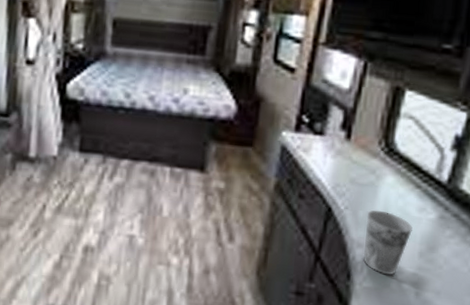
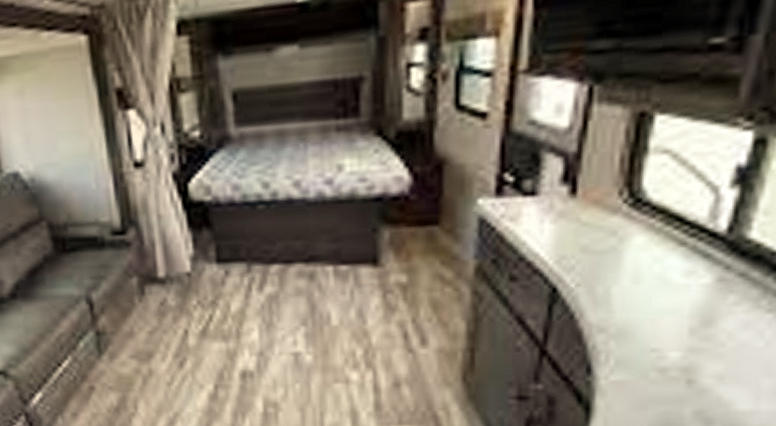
cup: present [363,210,413,275] -> none [607,282,677,363]

